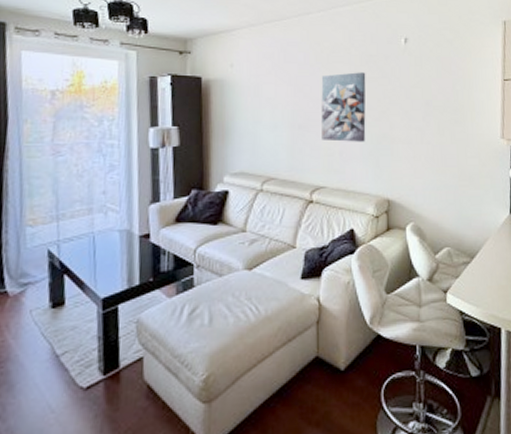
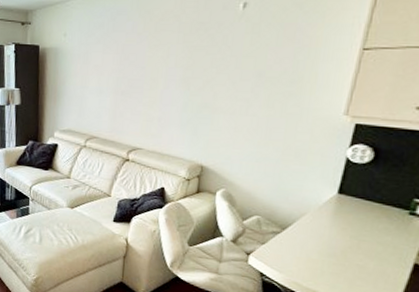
wall art: present [321,72,366,142] -> none [142,40,195,110]

